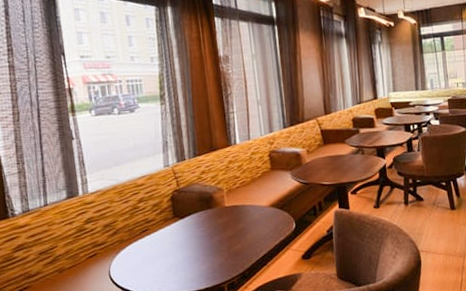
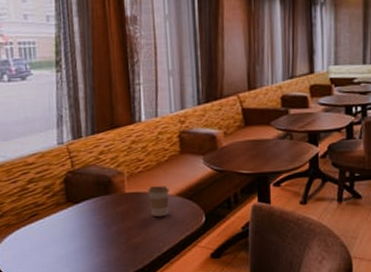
coffee cup: none [245,198,264,226] -> present [148,186,169,216]

